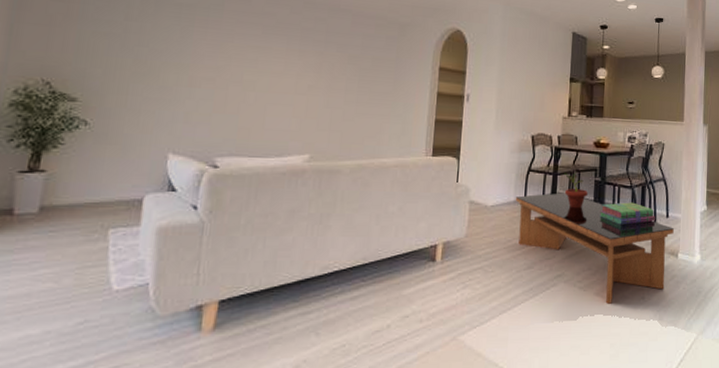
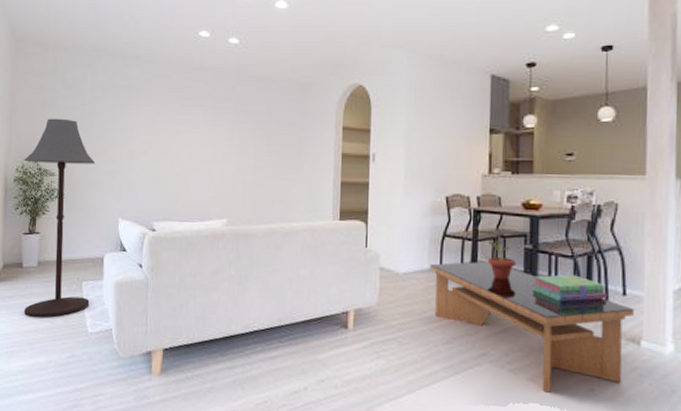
floor lamp: none [10,32,140,278] -> present [24,118,96,319]

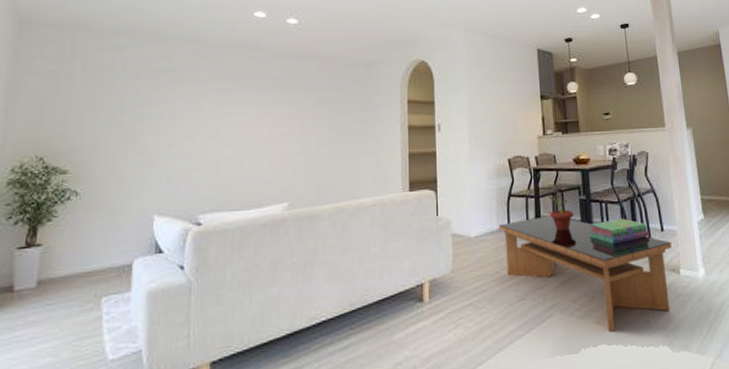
floor lamp: present [24,118,96,319] -> none [12,107,125,356]

